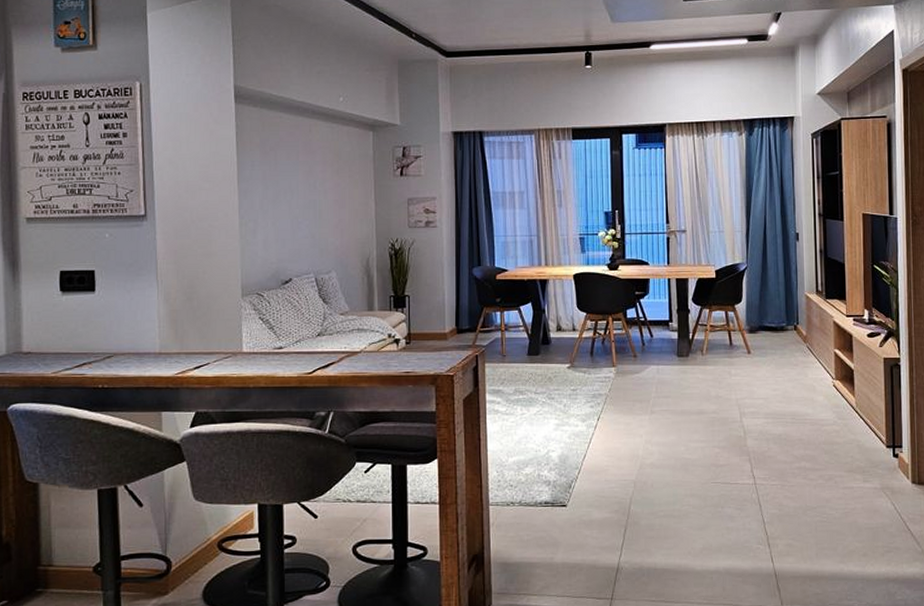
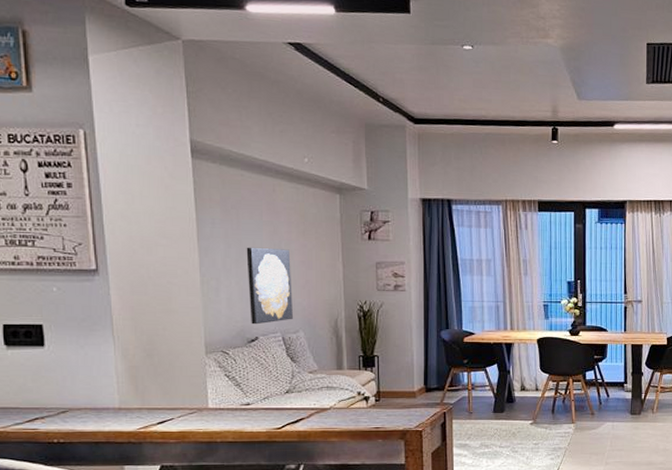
wall art: none [283,187,326,266] -> present [246,247,293,325]

